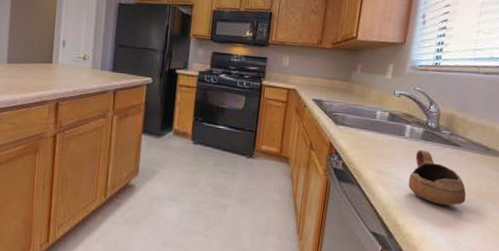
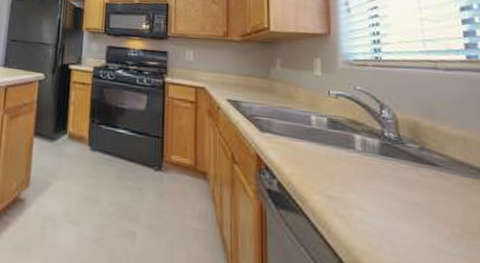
cup: present [408,149,467,206] -> none [374,168,470,255]

